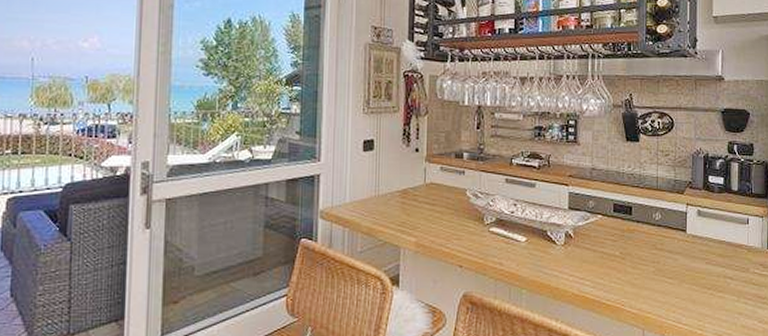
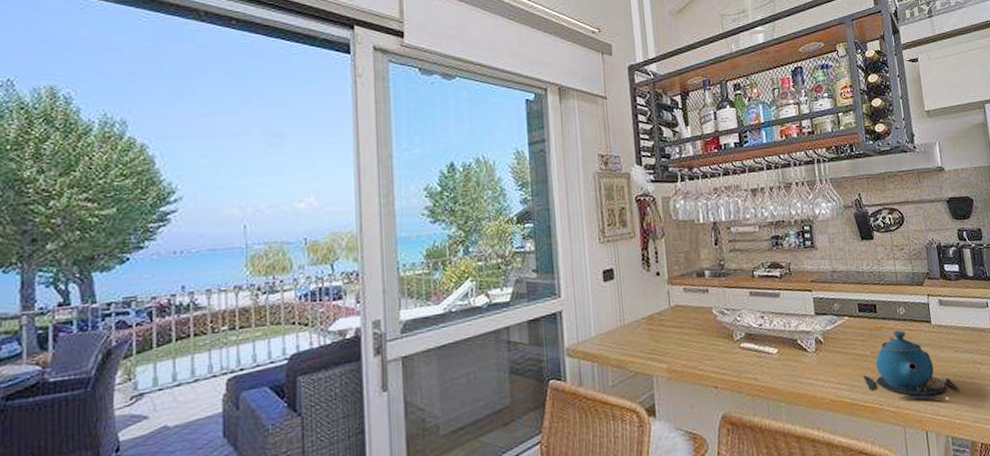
teapot: none [609,235,707,309] -> present [863,330,961,400]

